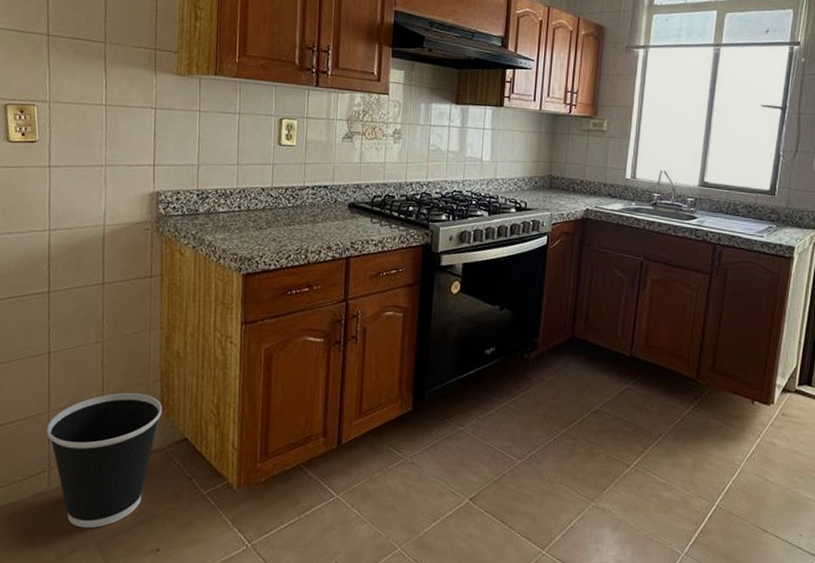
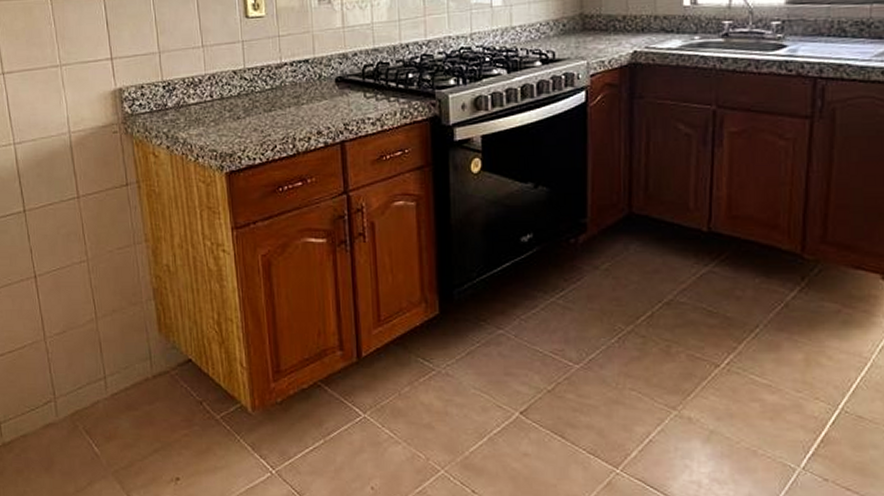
wastebasket: present [46,392,162,529] -> none [46,314,160,459]

